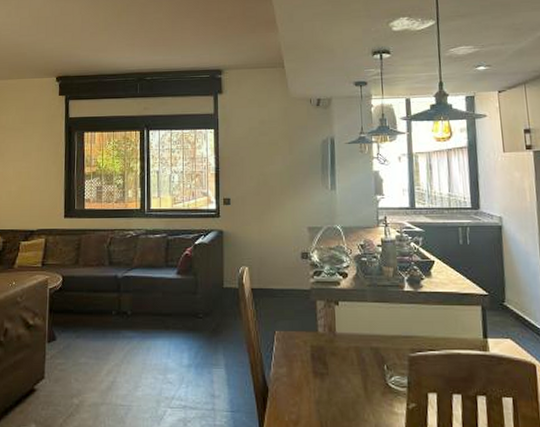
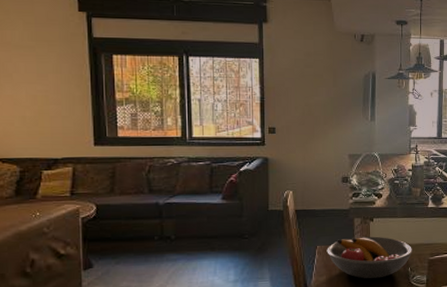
fruit bowl: none [286,323,389,376] -> present [327,236,413,279]

